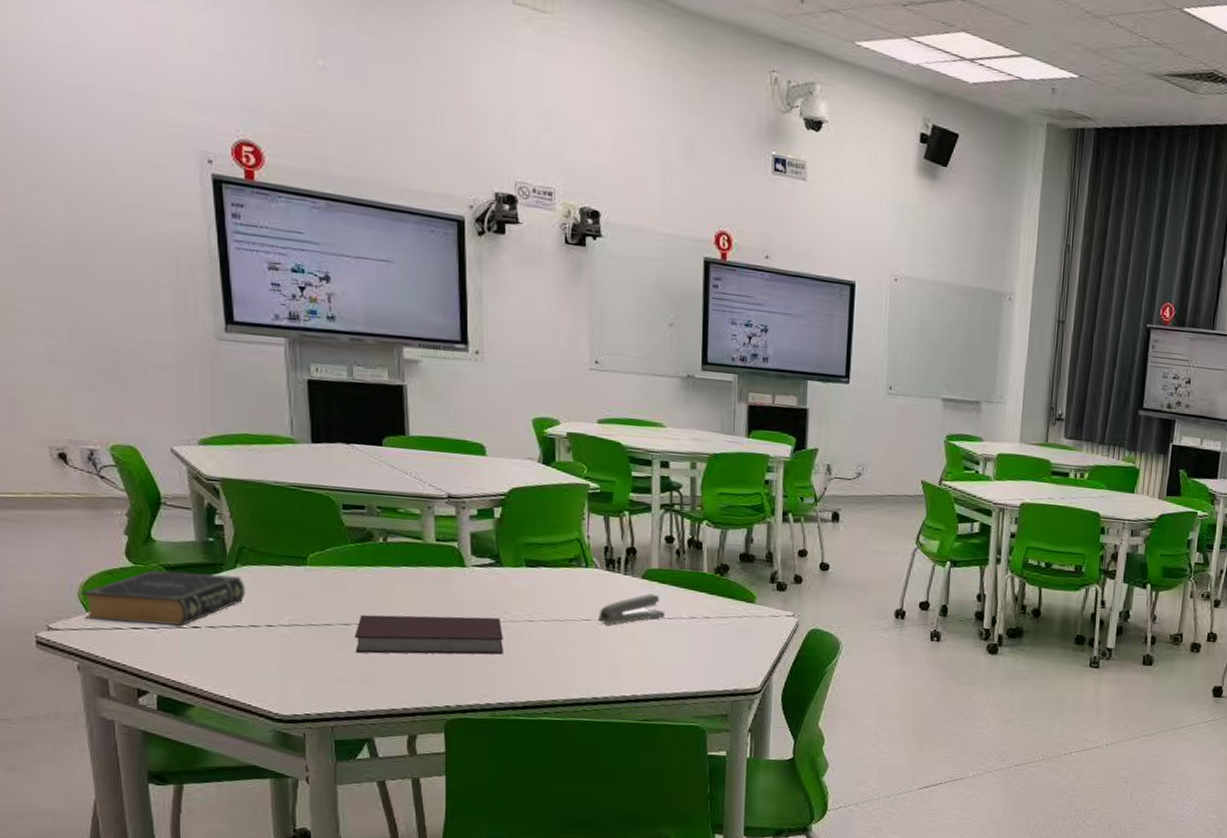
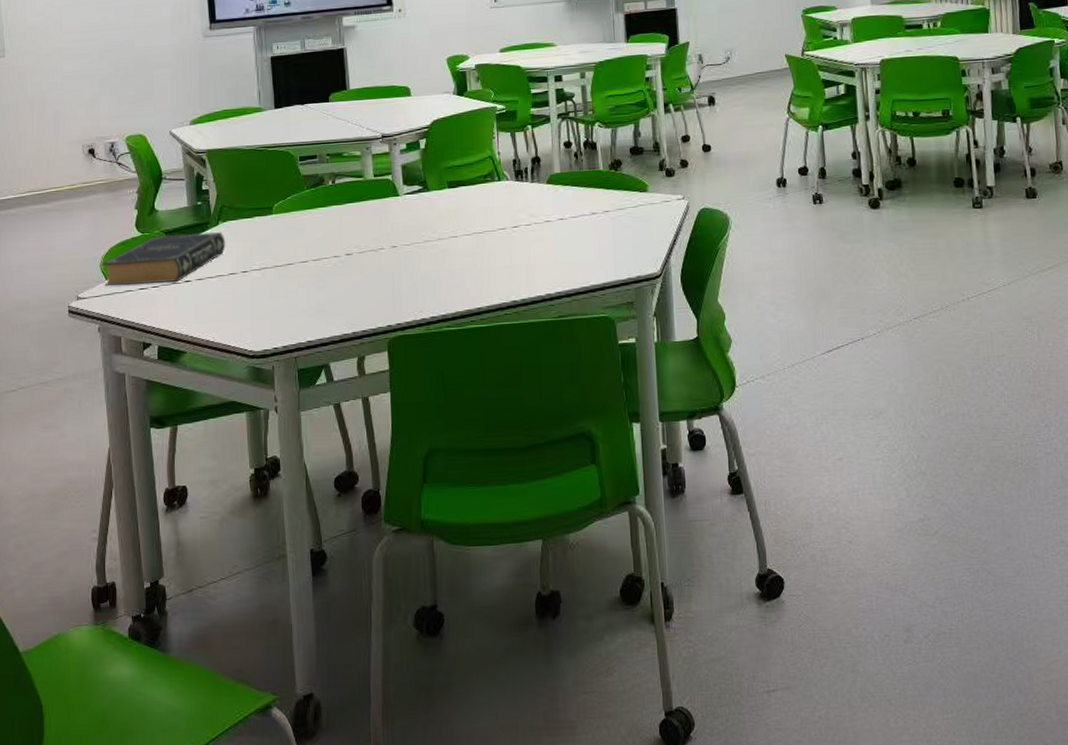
notebook: present [354,614,503,655] -> none [311,238,433,286]
stapler: present [598,593,666,624] -> none [512,196,570,230]

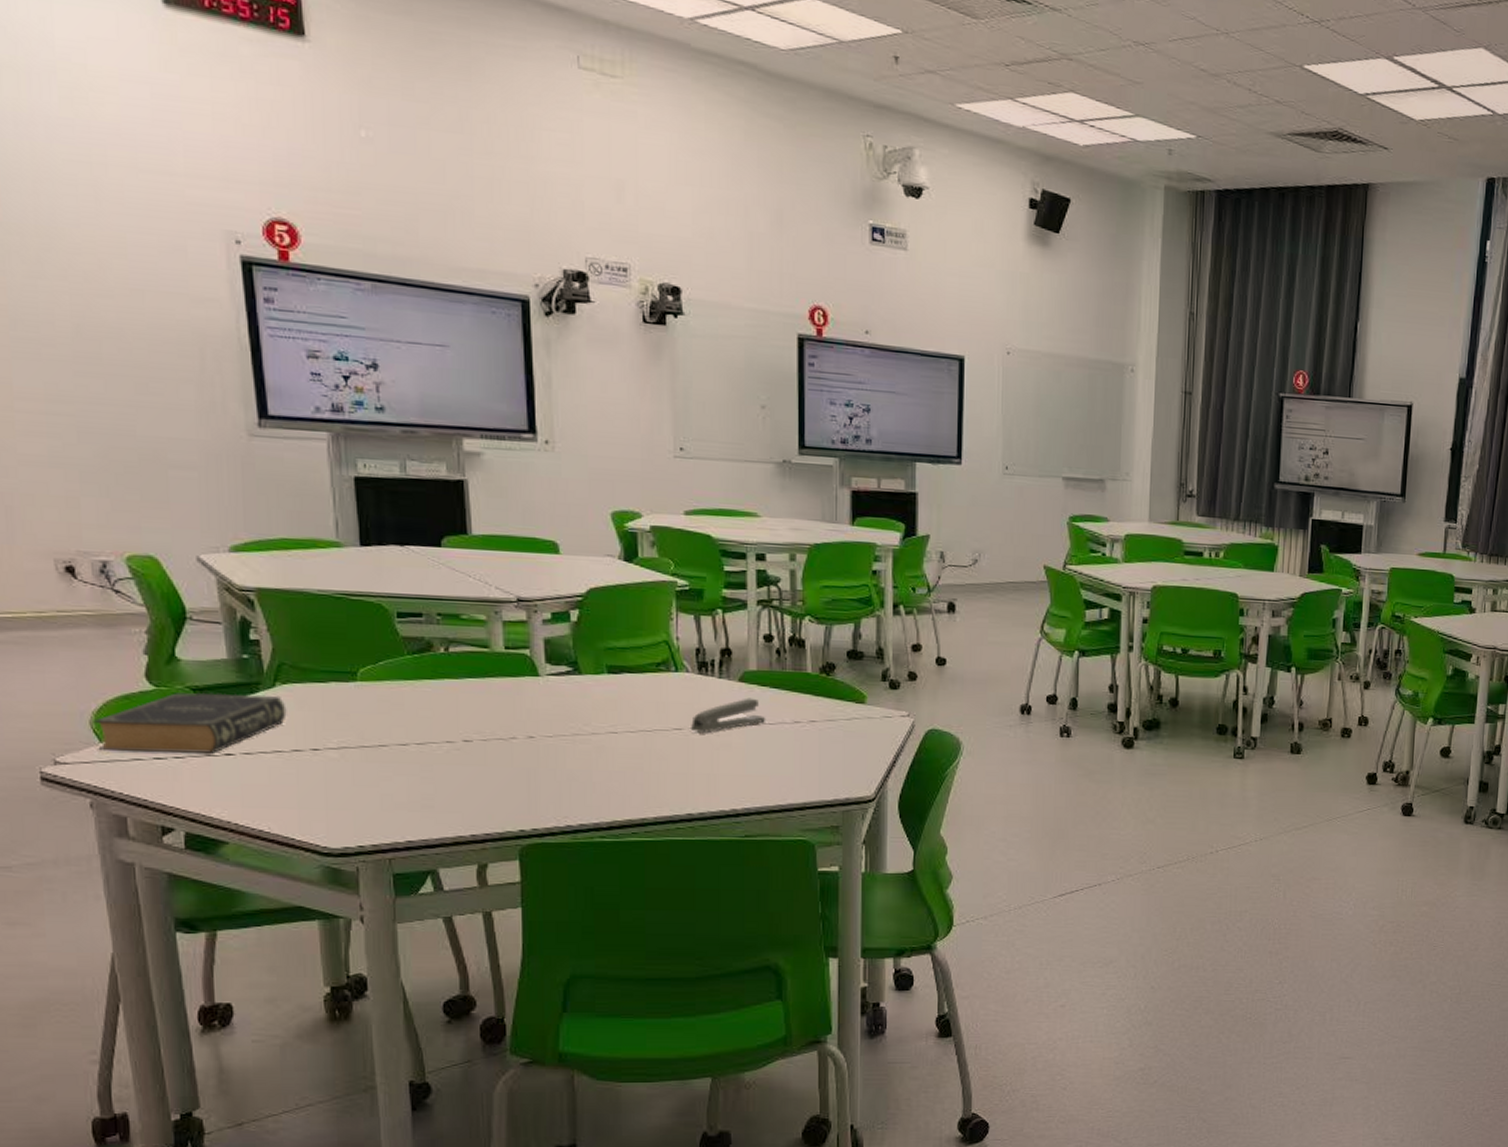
stapler: none [512,196,570,230] -> present [691,698,766,733]

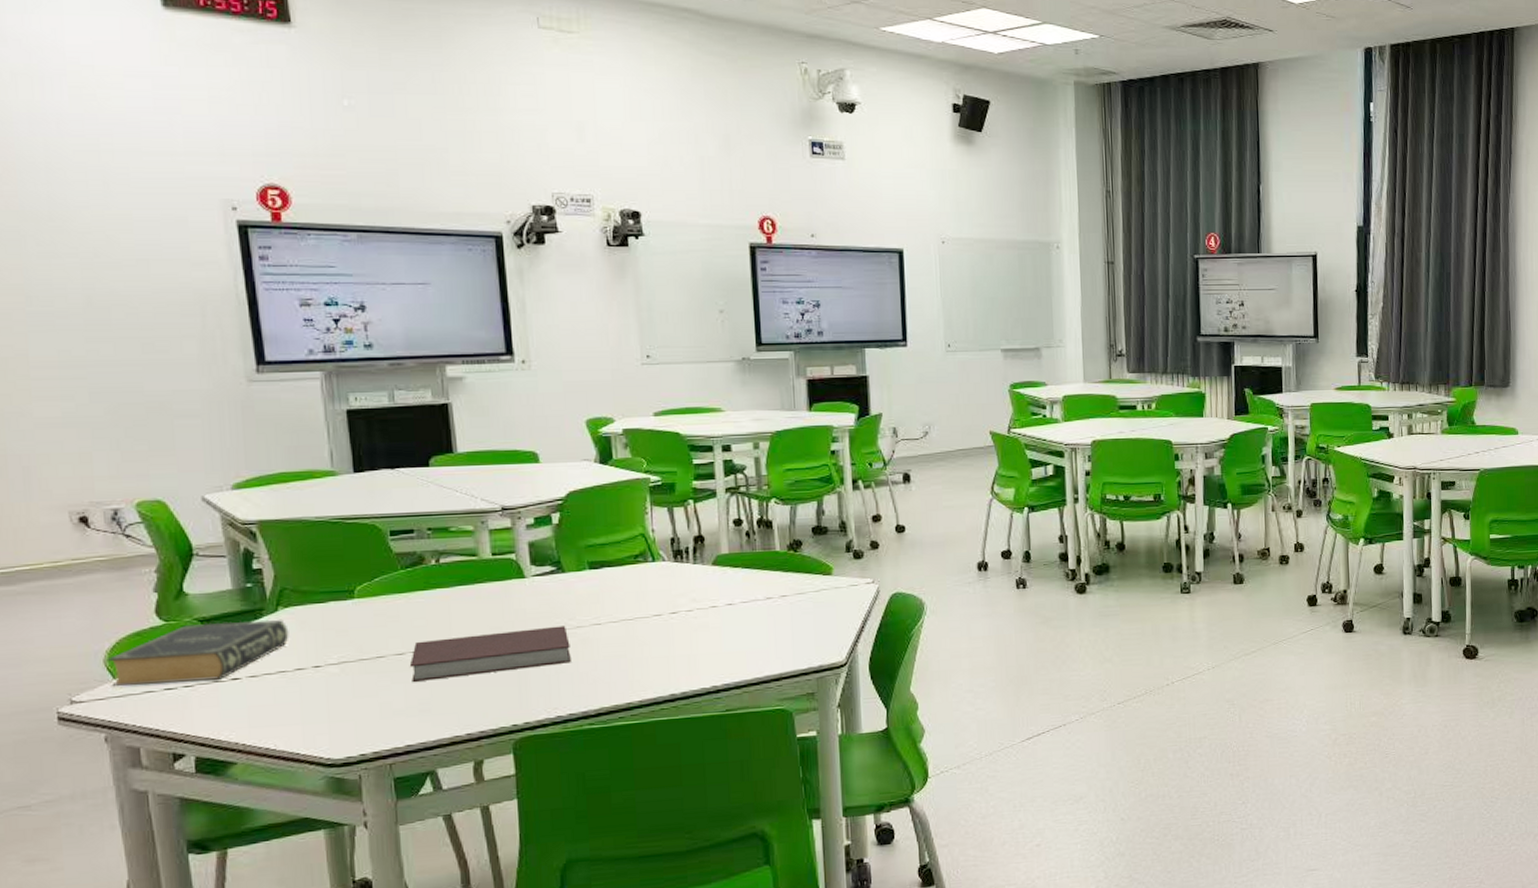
notebook: none [413,730,584,776] -> present [409,626,571,682]
stapler: present [691,698,766,733] -> none [670,579,740,617]

